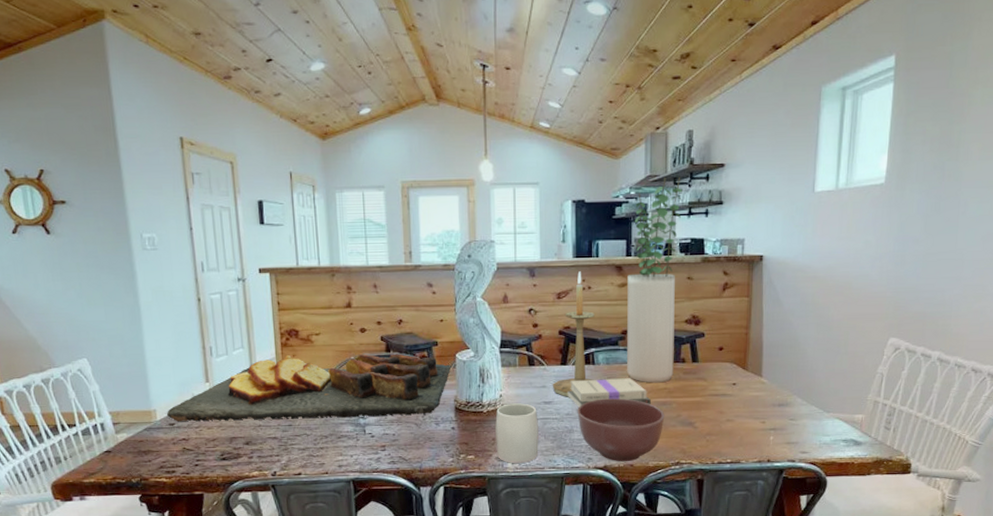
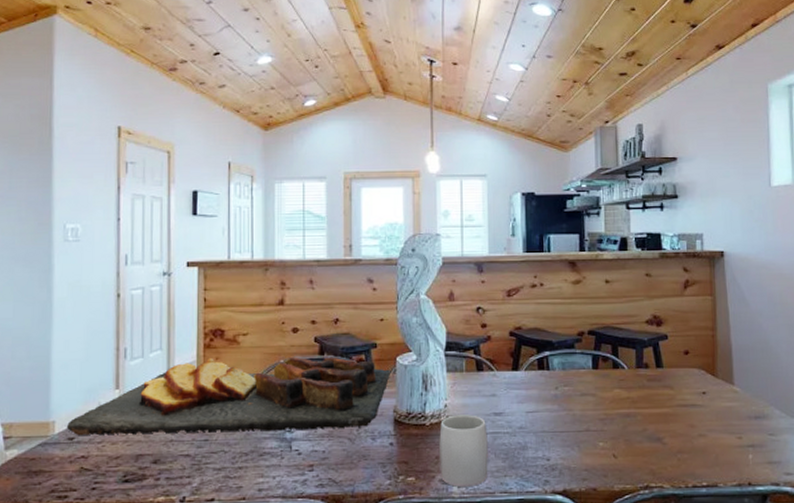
candlestick: present [552,271,595,397] -> none [503,267,549,408]
books: present [568,378,651,407] -> none [520,386,613,420]
bowl: present [577,398,665,462] -> none [531,409,629,486]
vase: present [626,177,682,383] -> none [582,171,637,392]

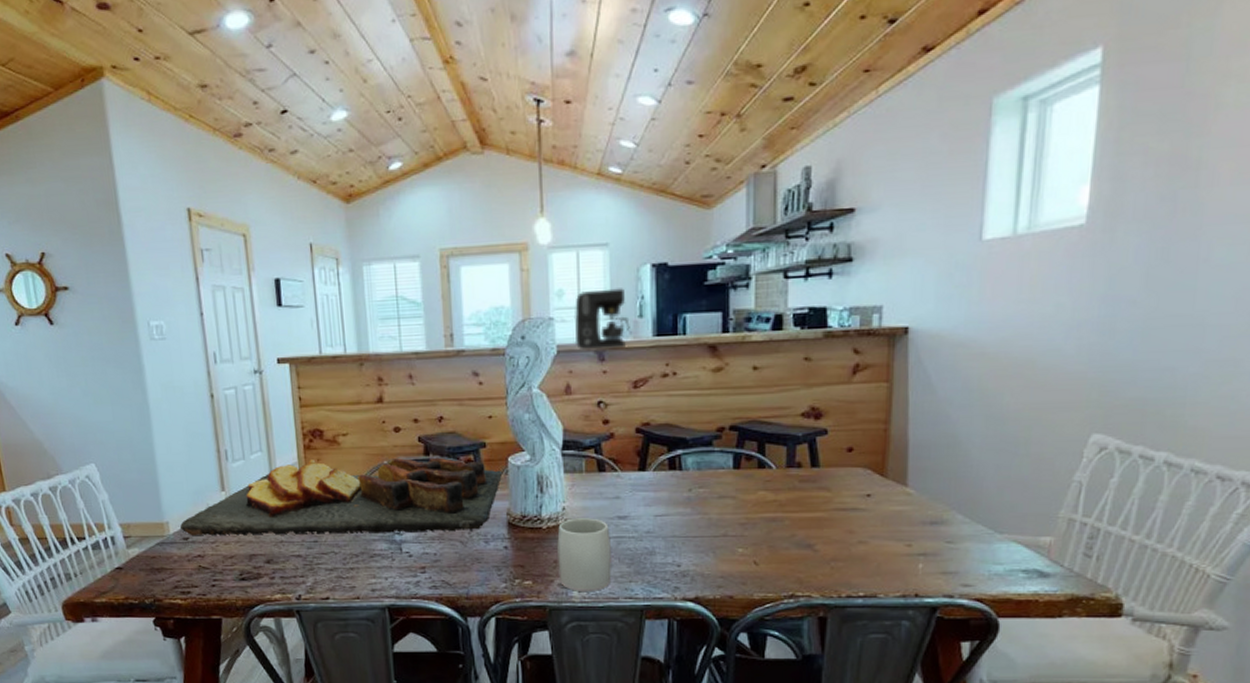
coffee maker: none [457,211,504,263] -> present [574,288,630,350]

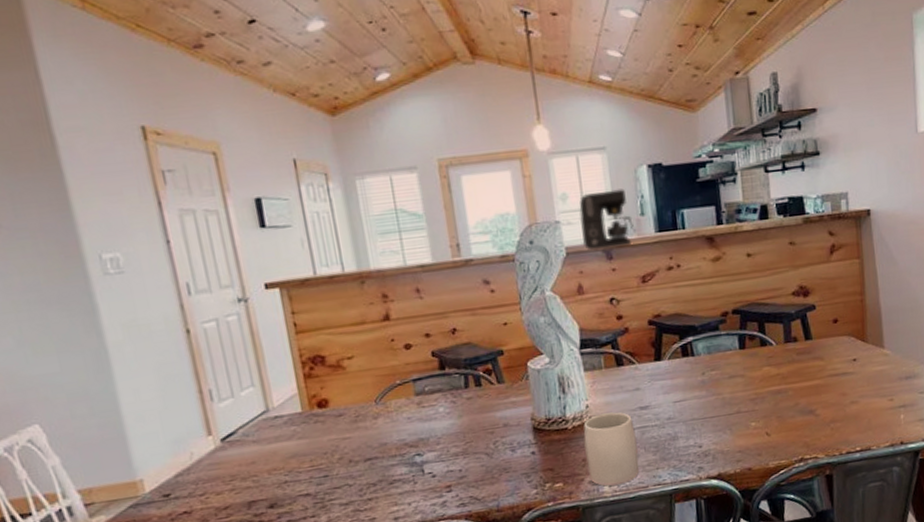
food platter: present [180,457,503,536] -> none [158,370,524,491]

